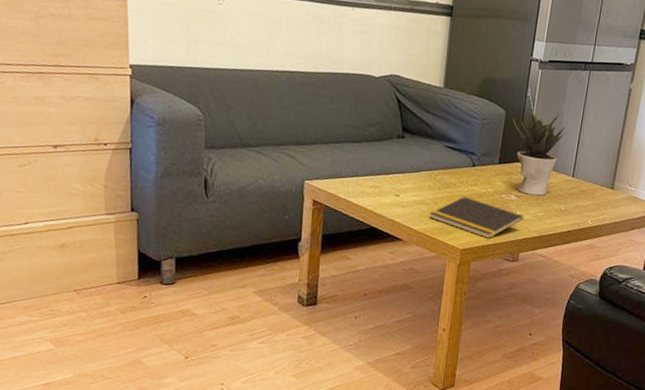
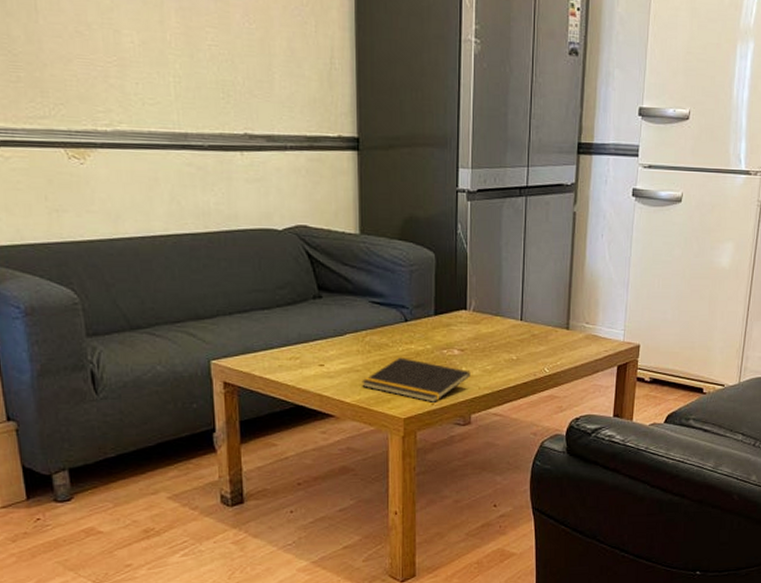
potted plant: present [513,109,567,196] -> none [444,248,509,346]

